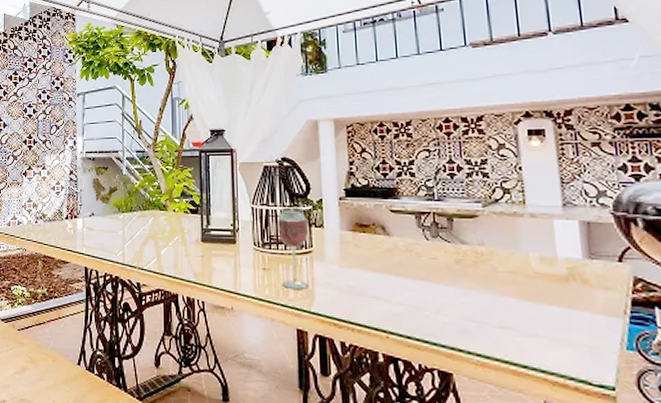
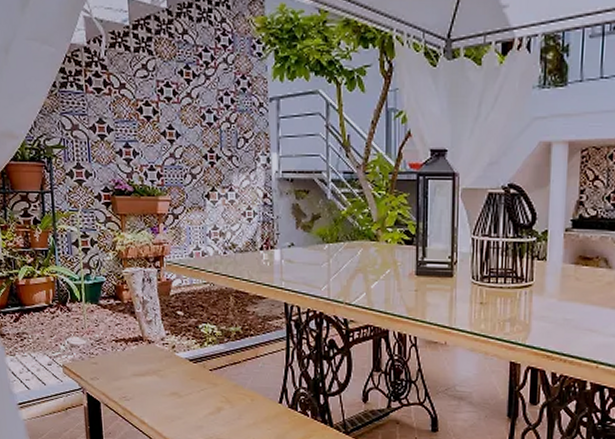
wineglass: present [277,207,309,289] -> none [498,238,531,323]

